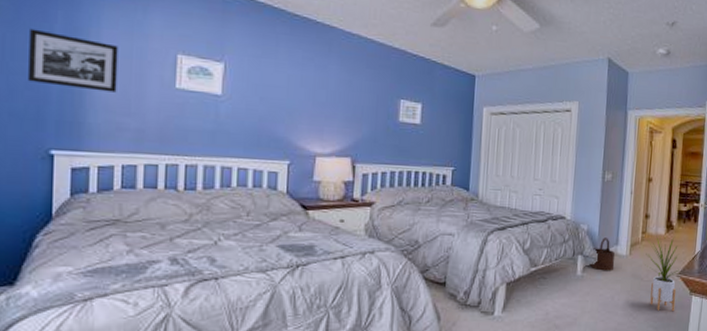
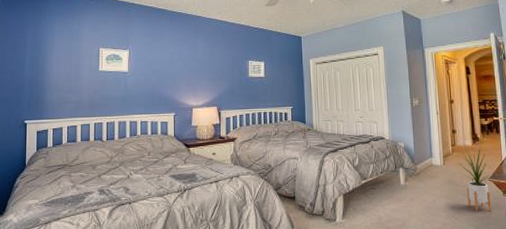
picture frame: present [28,28,118,93] -> none [12,43,64,78]
wooden bucket: present [590,237,615,271] -> none [411,152,432,180]

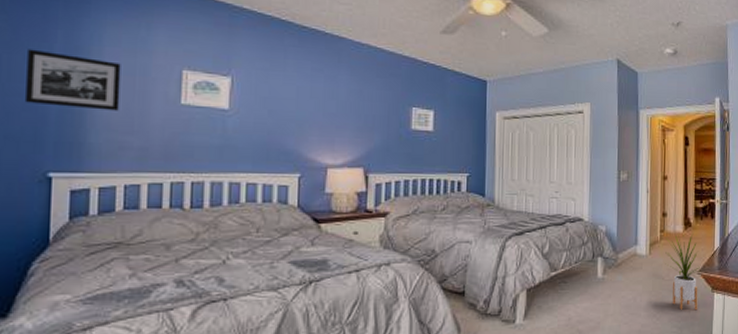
picture frame: none [12,43,64,78] -> present [26,49,121,111]

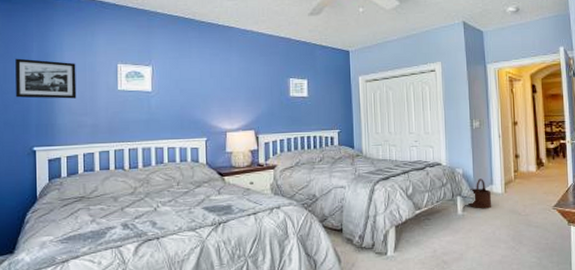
wooden bucket: none [611,238,635,272] -> present [469,179,492,209]
house plant: present [665,232,700,311] -> none [520,171,555,242]

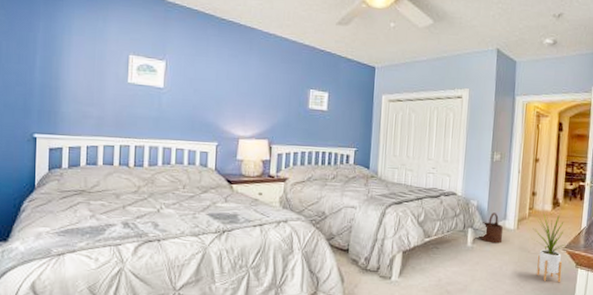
picture frame: present [15,58,77,99] -> none [18,37,85,87]
house plant: none [520,171,555,242] -> present [532,212,566,283]

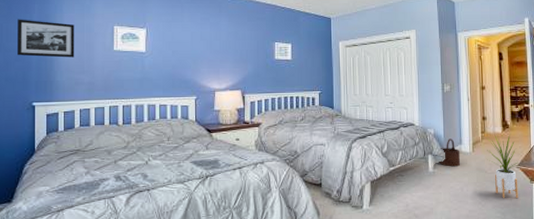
picture frame: none [18,37,85,87] -> present [18,19,75,58]

